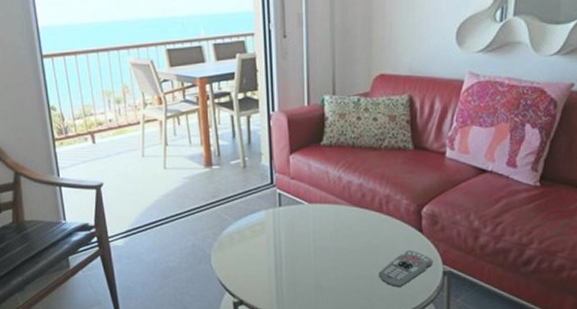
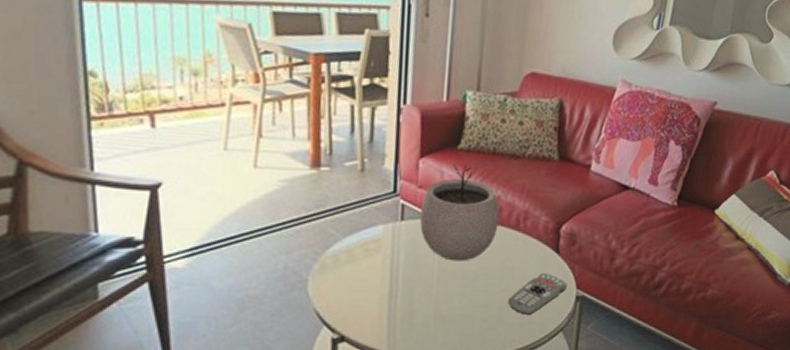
plant pot: none [294,158,363,240] -> present [419,164,500,261]

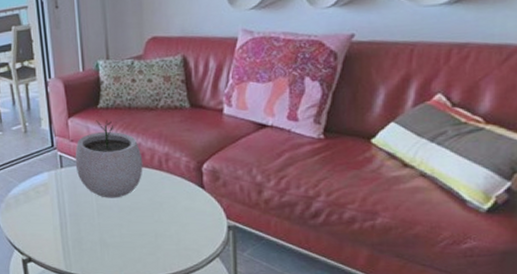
remote control: present [508,273,567,315] -> none [162,206,217,242]

